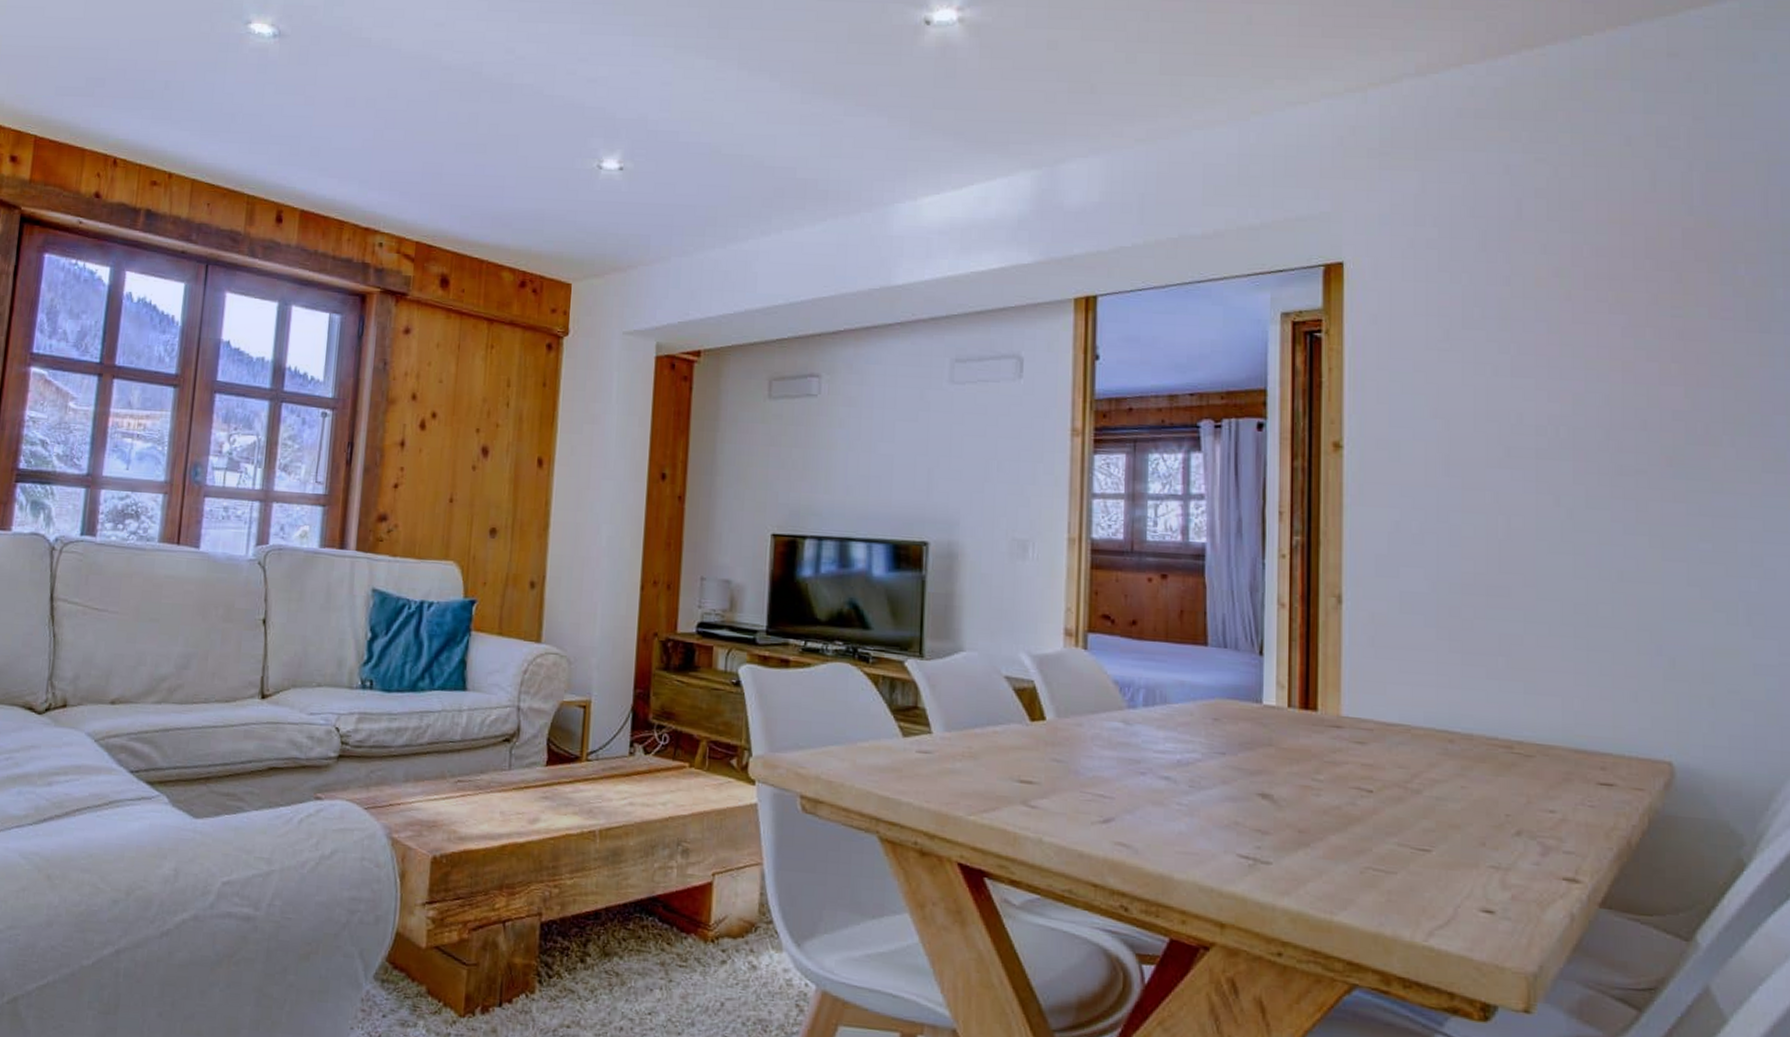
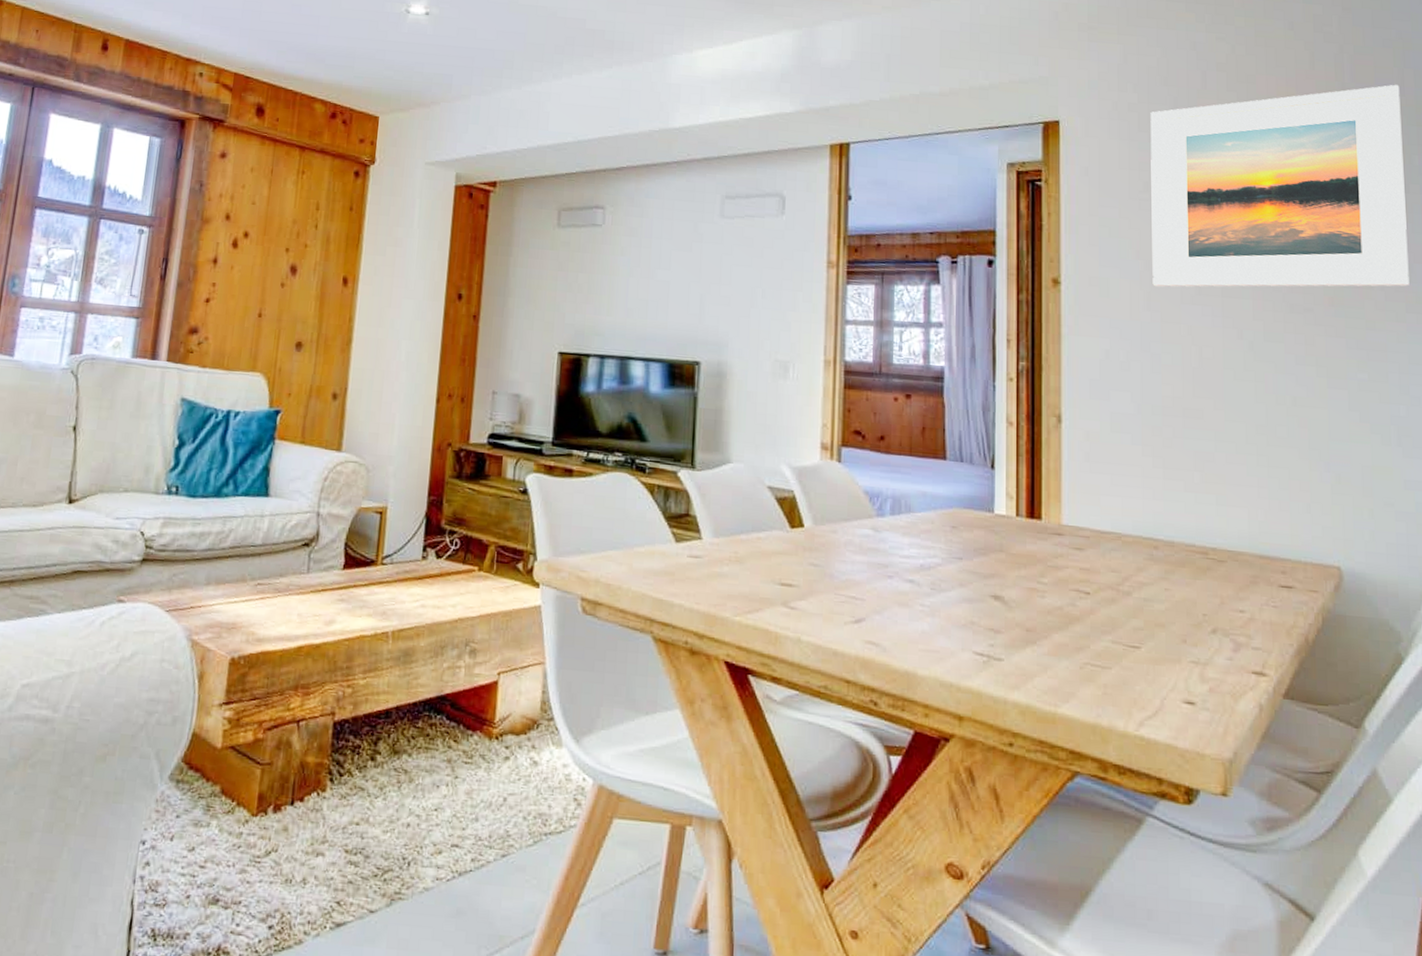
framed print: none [1452,205,1767,449] -> present [1150,84,1410,287]

